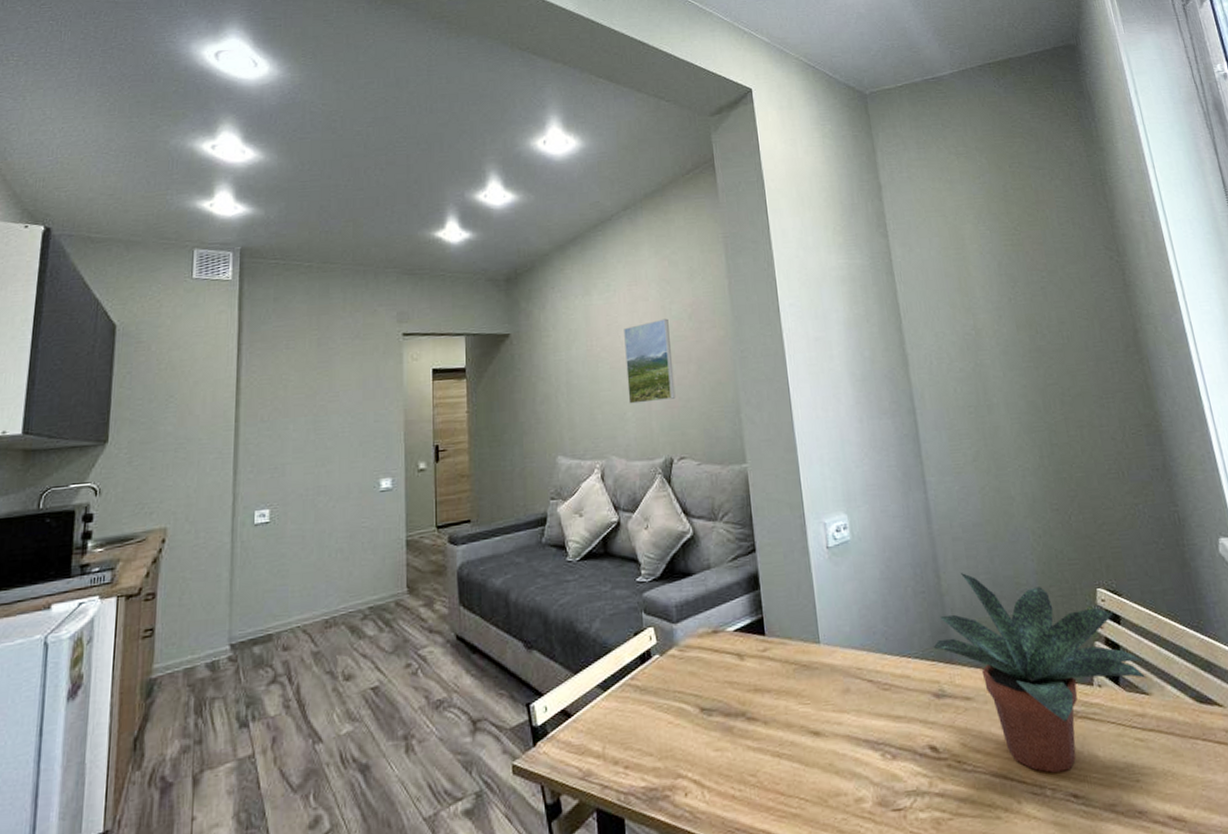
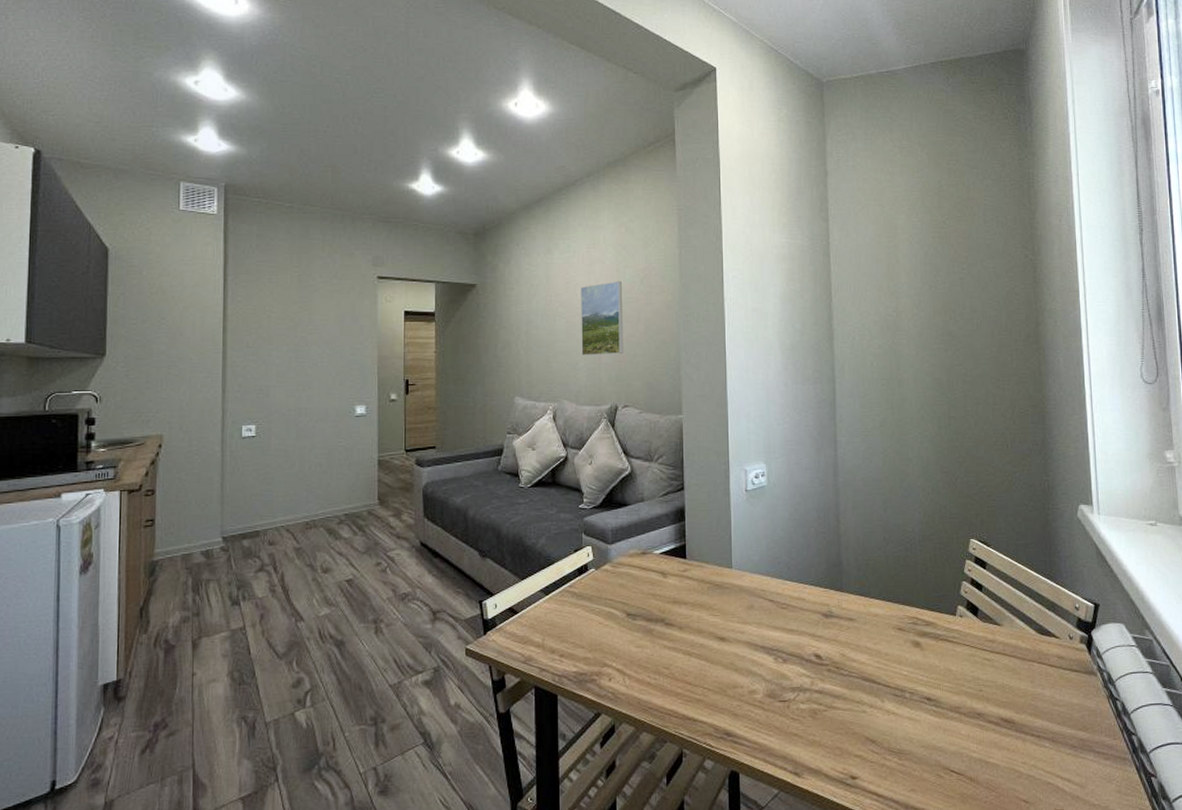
potted plant: present [933,573,1146,773] -> none [827,519,1000,680]

